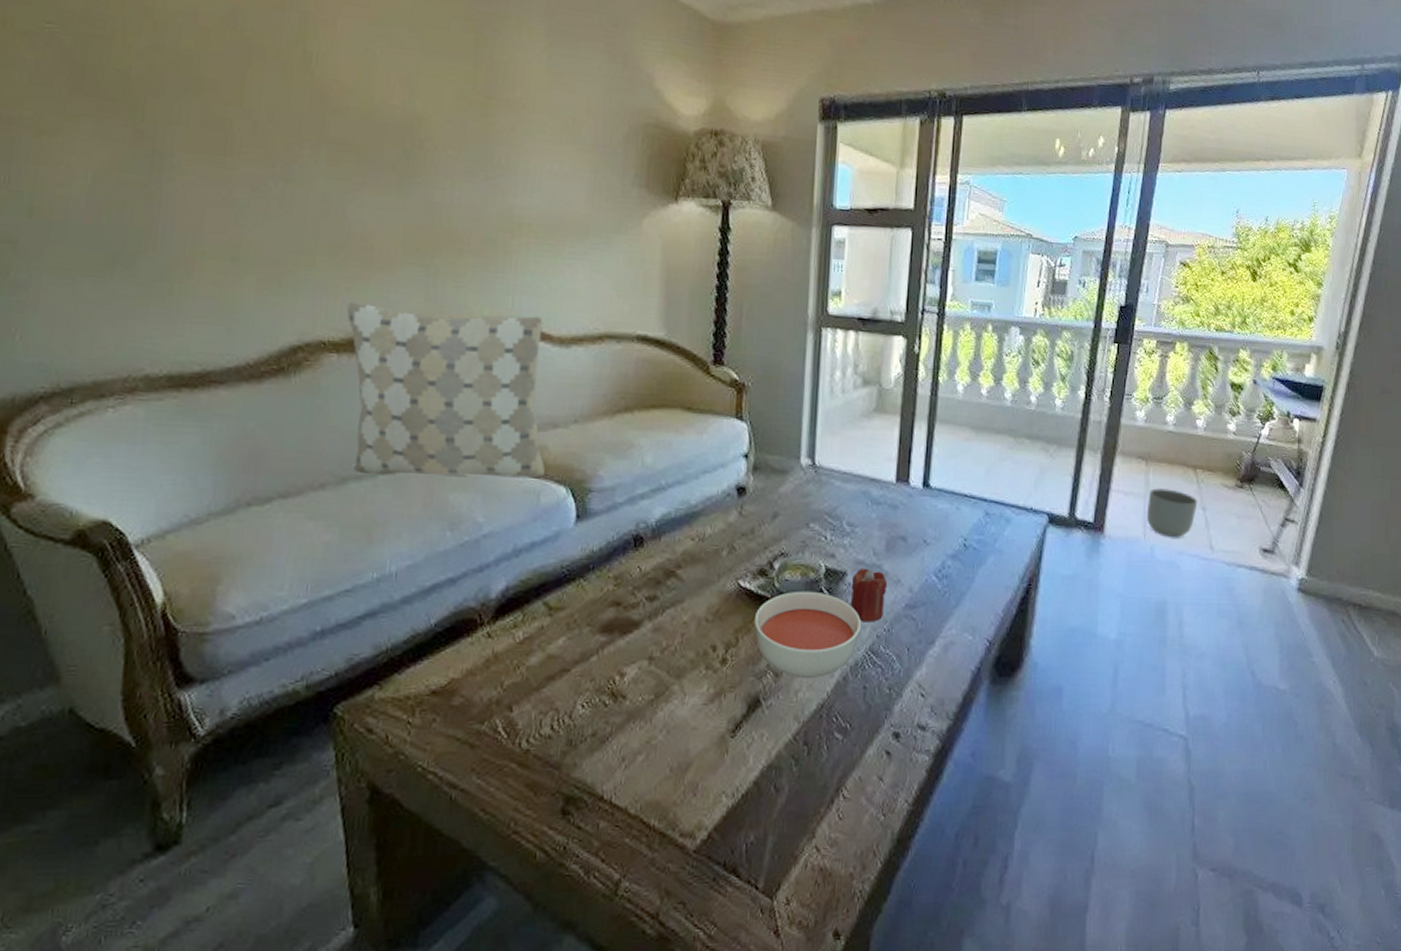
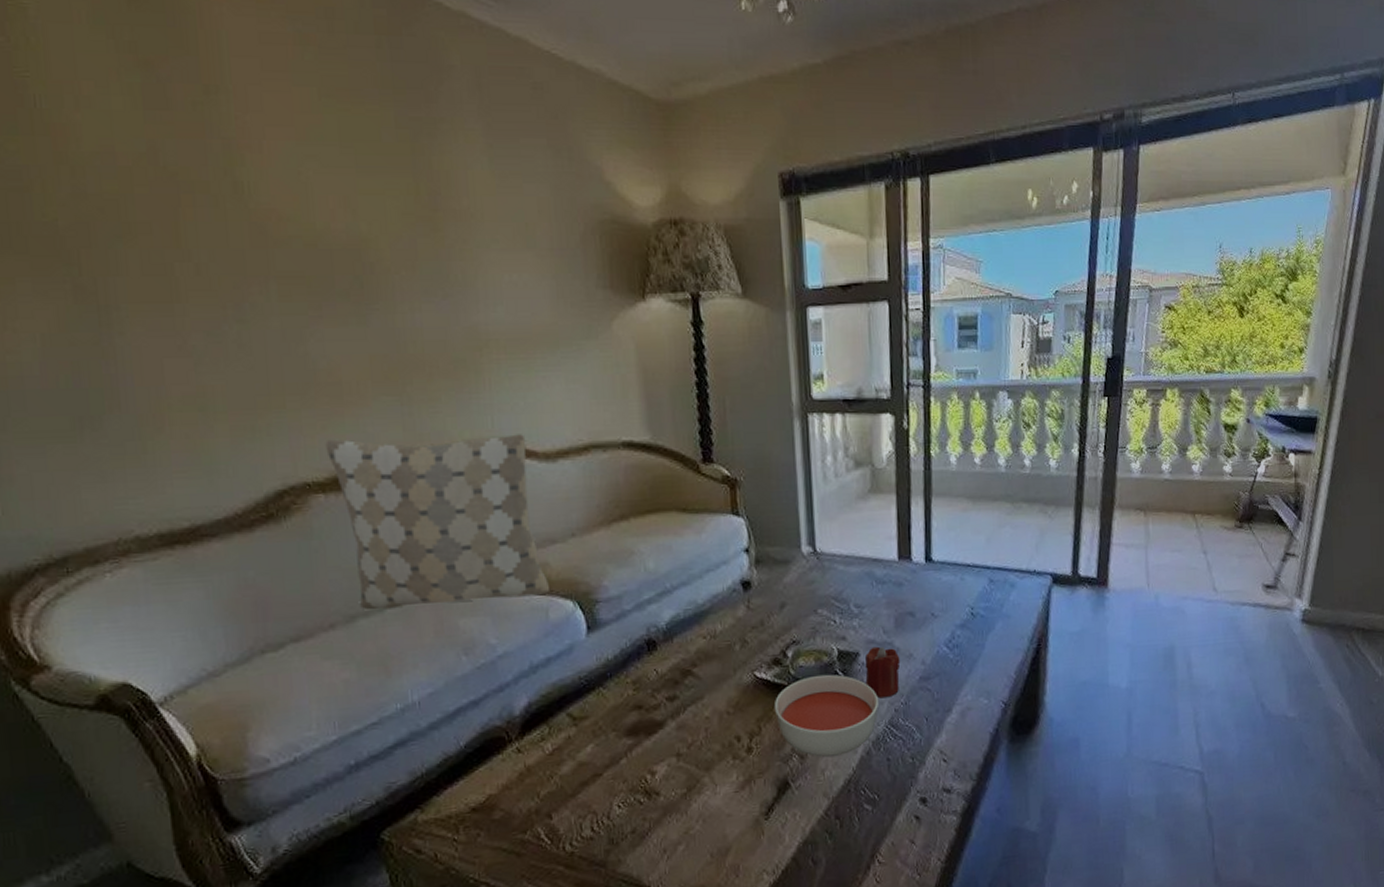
planter: present [1146,487,1198,537] -> none [1148,536,1199,584]

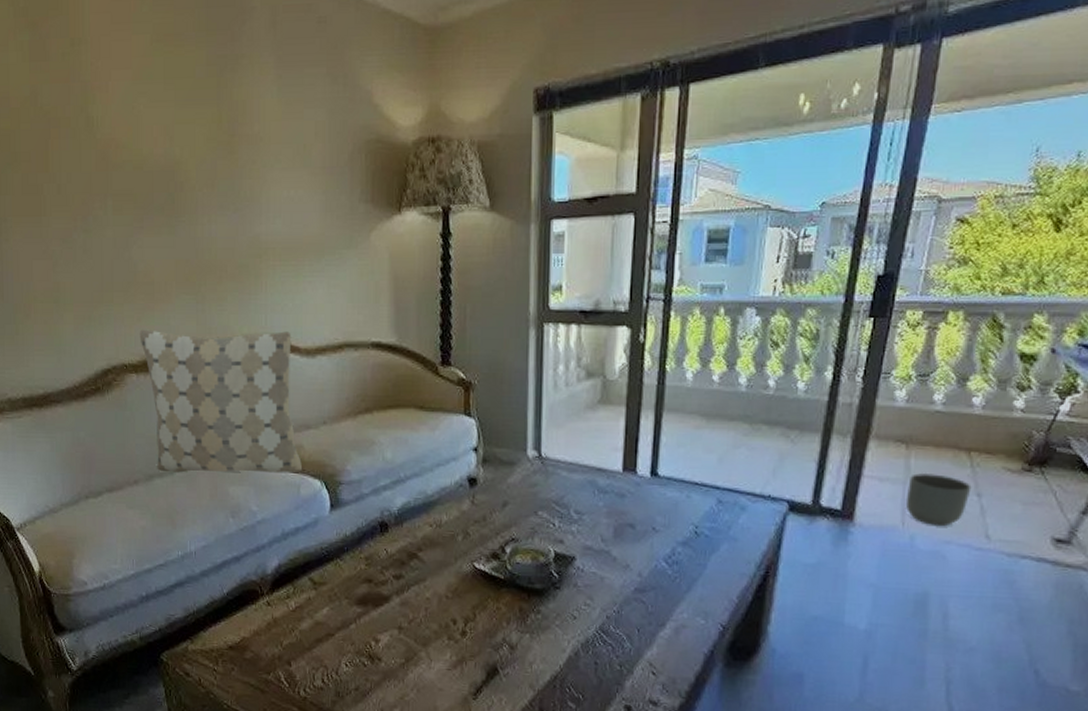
bowl: present [773,674,878,757] -> none [489,573,591,652]
candle: present [864,646,901,699] -> none [579,553,616,604]
planter: none [1148,536,1199,584] -> present [905,472,972,526]

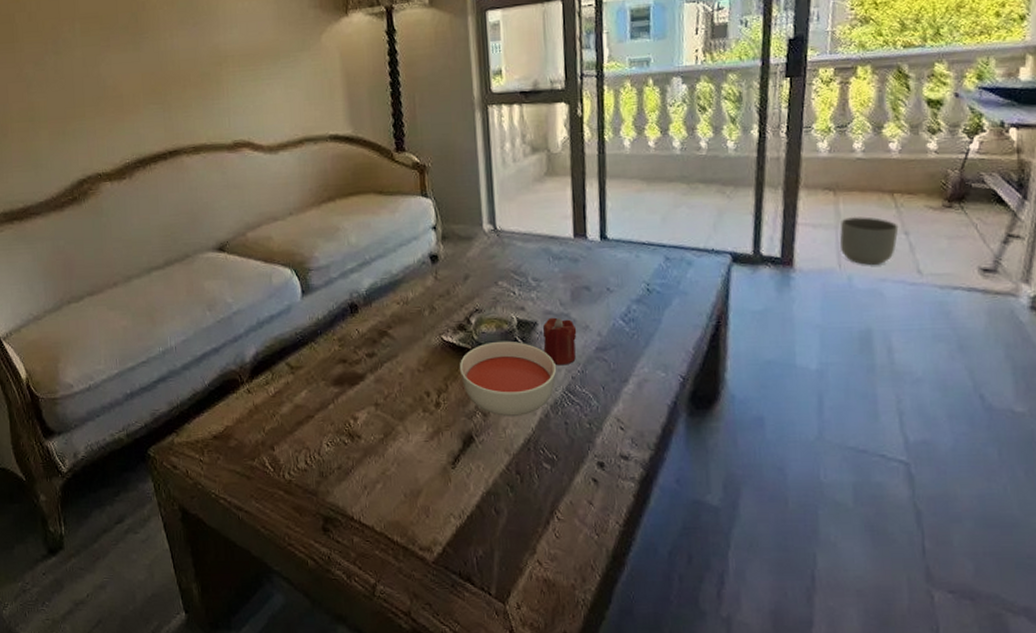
pillow: present [139,329,303,473] -> none [111,131,273,273]
bowl: none [489,573,591,652] -> present [459,341,556,416]
candle: none [579,553,616,604] -> present [542,317,577,366]

